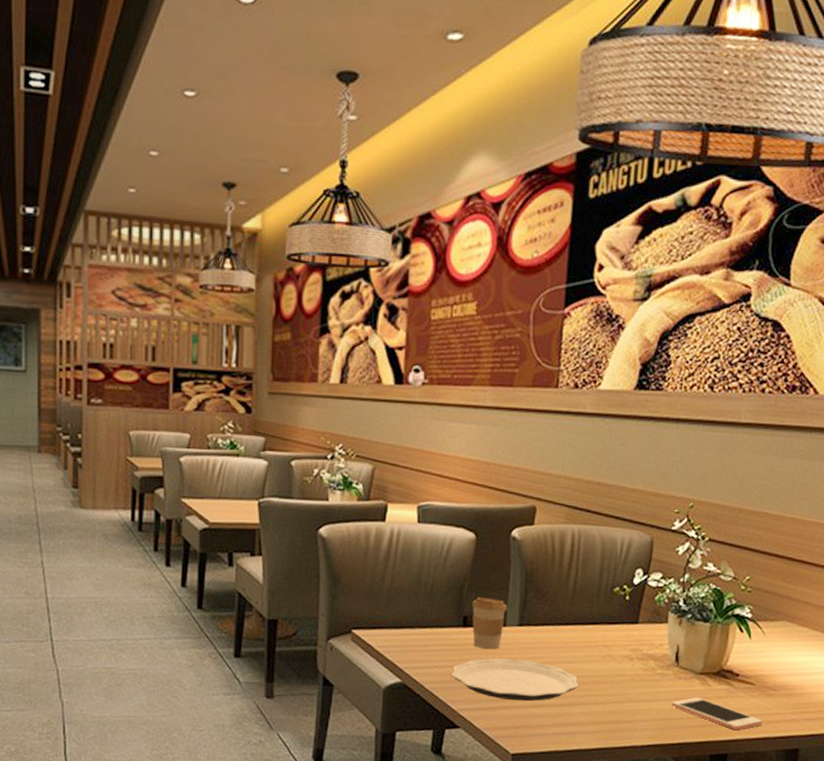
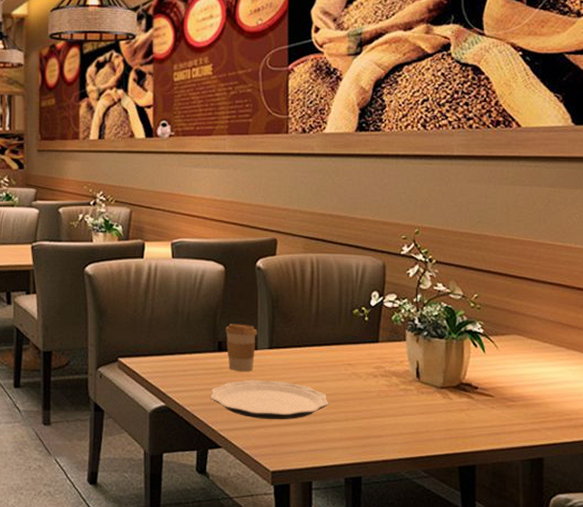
cell phone: present [671,697,763,731] -> none [416,411,506,442]

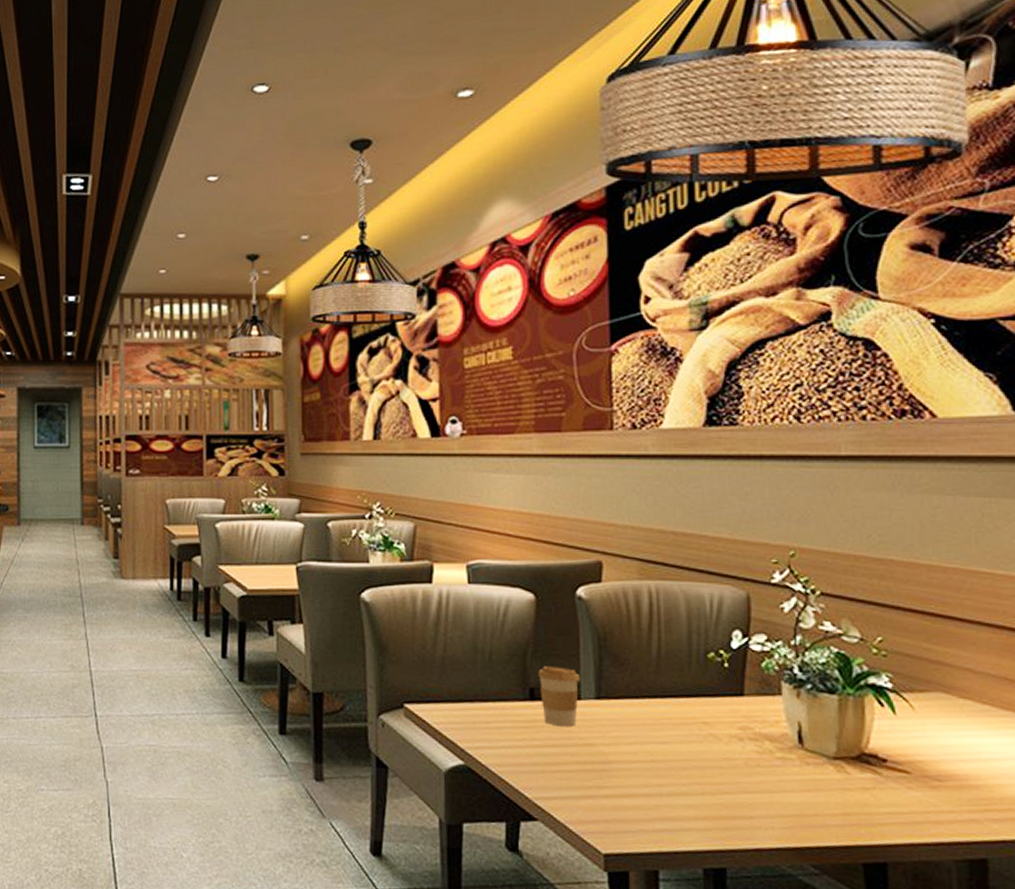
plate: present [210,380,329,420] -> none [521,737,679,790]

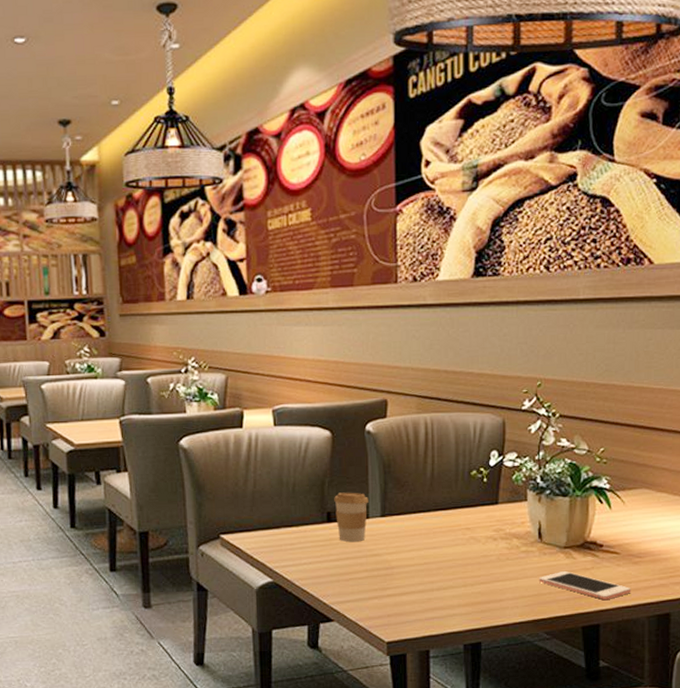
cell phone: none [800,788,930,833] -> present [538,571,632,601]

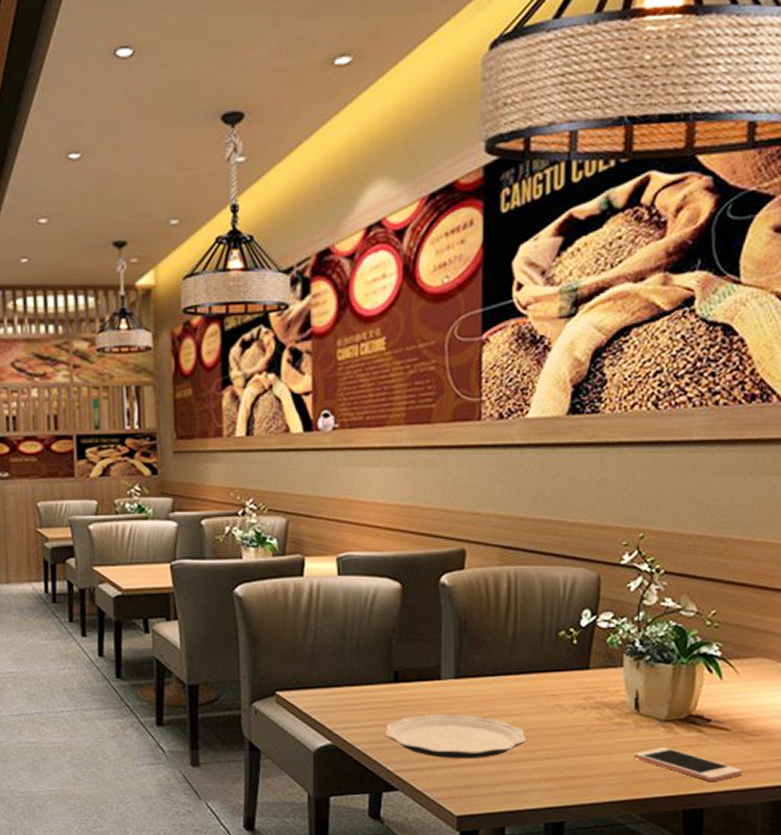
plate: none [320,549,446,590] -> present [384,714,527,759]
coffee cup: present [334,492,368,542] -> none [402,650,441,705]

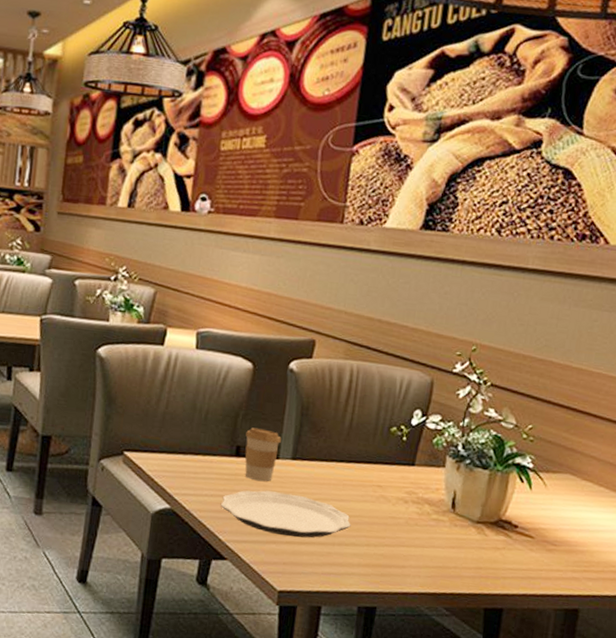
coffee cup: none [402,650,441,705] -> present [245,427,281,481]
cell phone: present [633,747,743,782] -> none [445,546,541,585]

